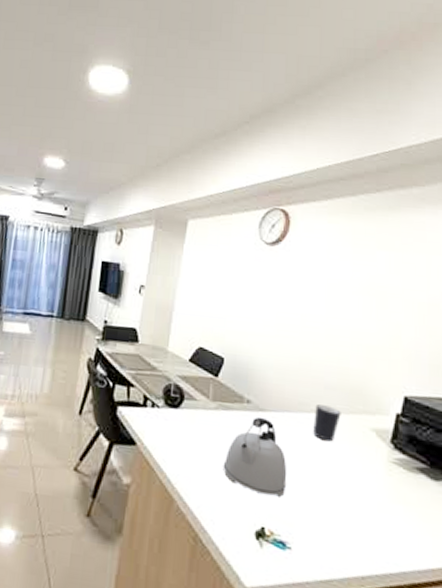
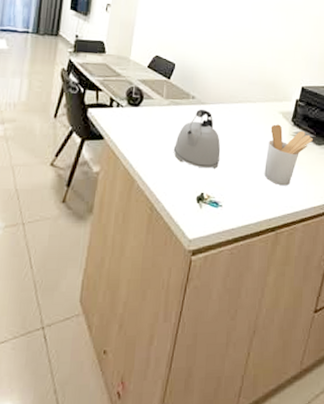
mug: present [313,404,341,442] -> none [240,96,260,124]
utensil holder: none [352,445,425,533] -> present [264,124,313,186]

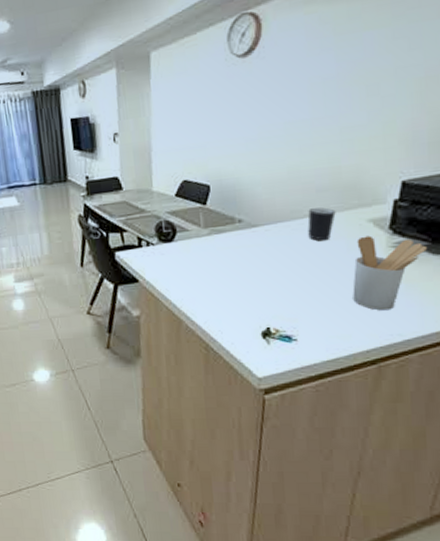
kettle: present [173,109,221,169] -> none [223,232,287,301]
mug: none [240,96,260,124] -> present [307,207,336,241]

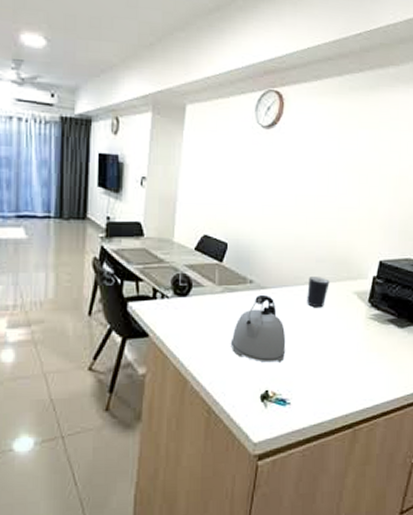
kettle: none [223,232,287,301] -> present [230,294,286,363]
utensil holder: present [352,235,427,311] -> none [338,306,394,377]

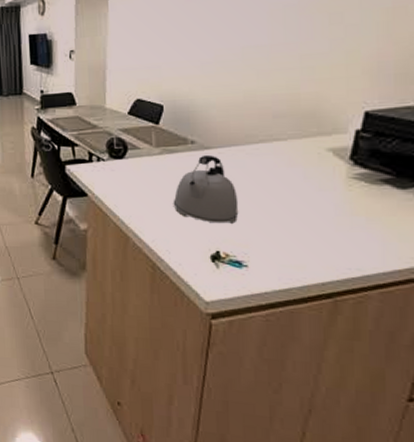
mug: present [307,277,330,308] -> none [263,134,293,168]

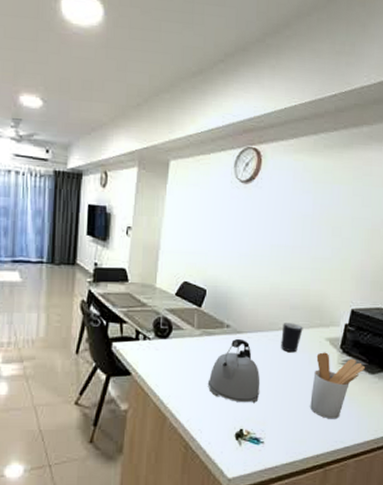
mug: none [263,134,293,168] -> present [281,323,303,353]
utensil holder: none [309,165,390,243] -> present [310,352,365,419]

